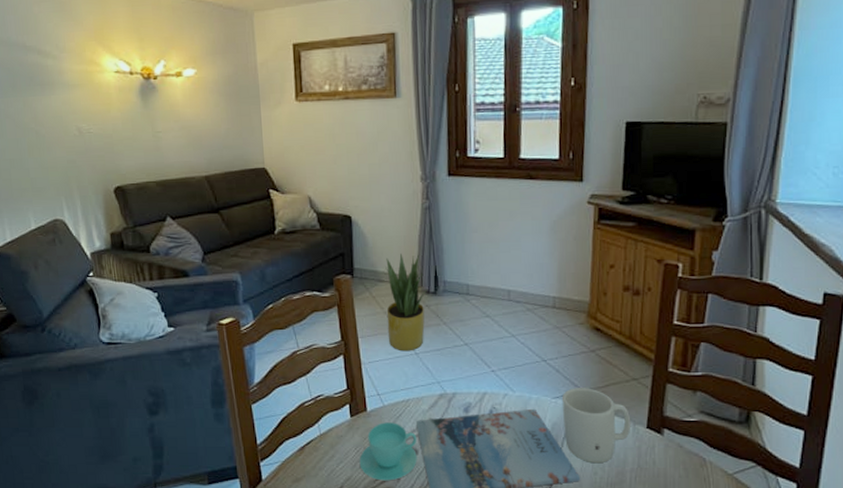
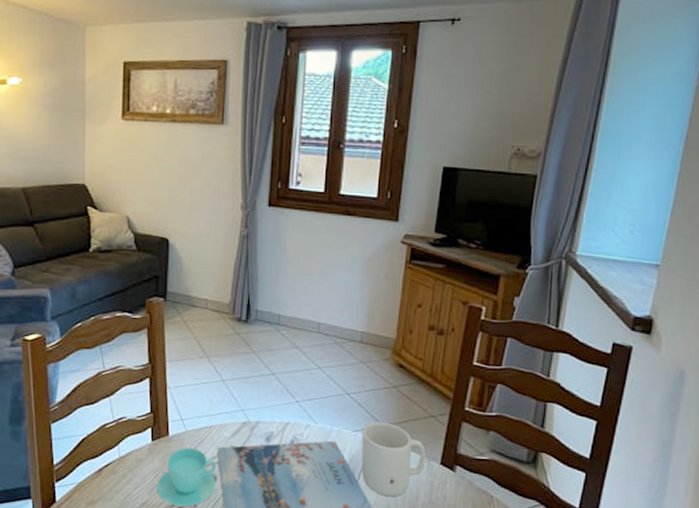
planter: present [385,253,428,352] -> none [196,280,240,378]

